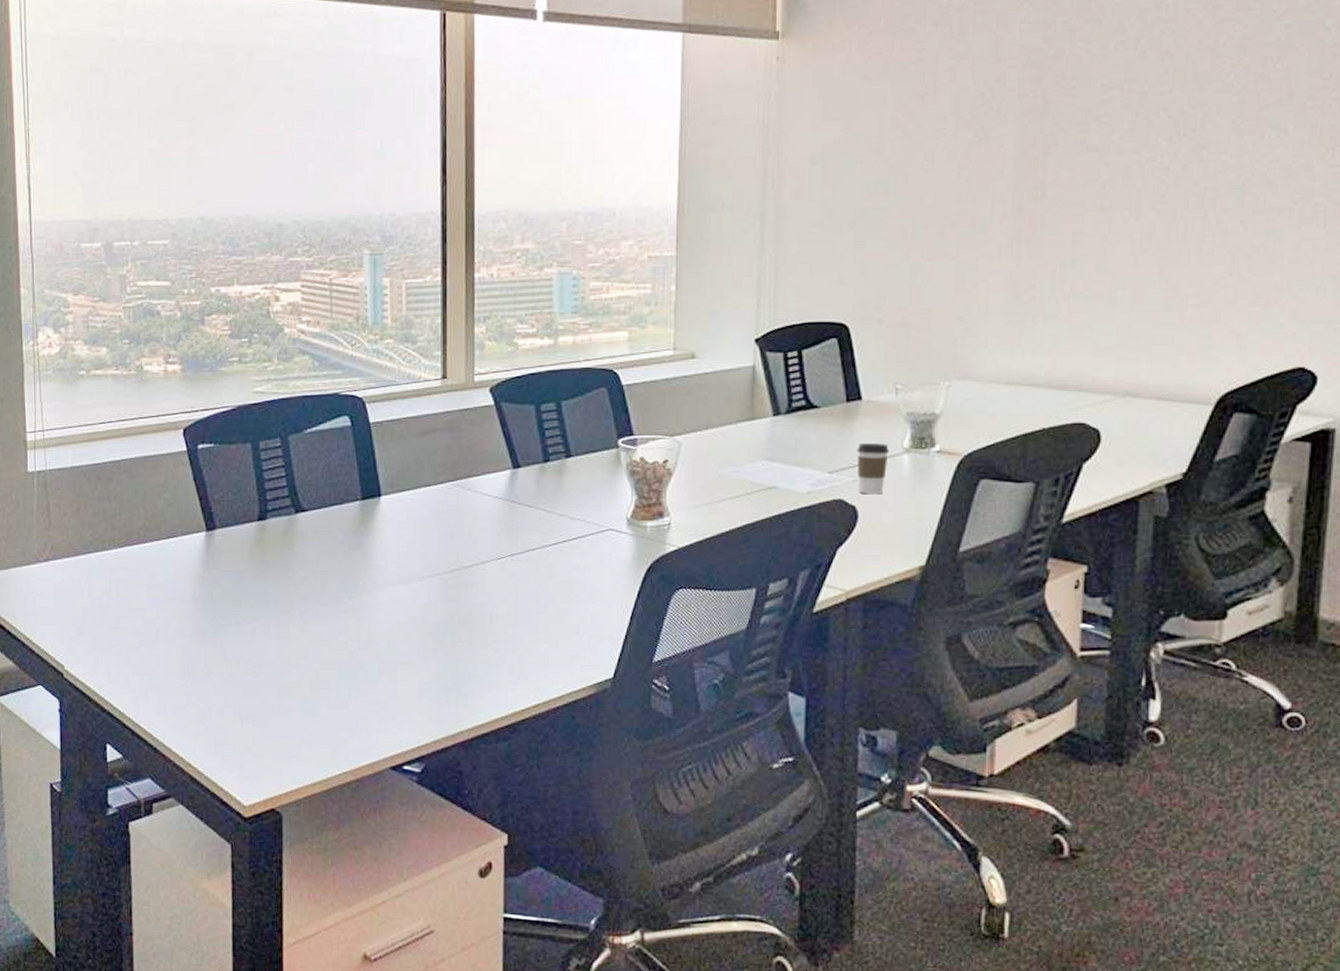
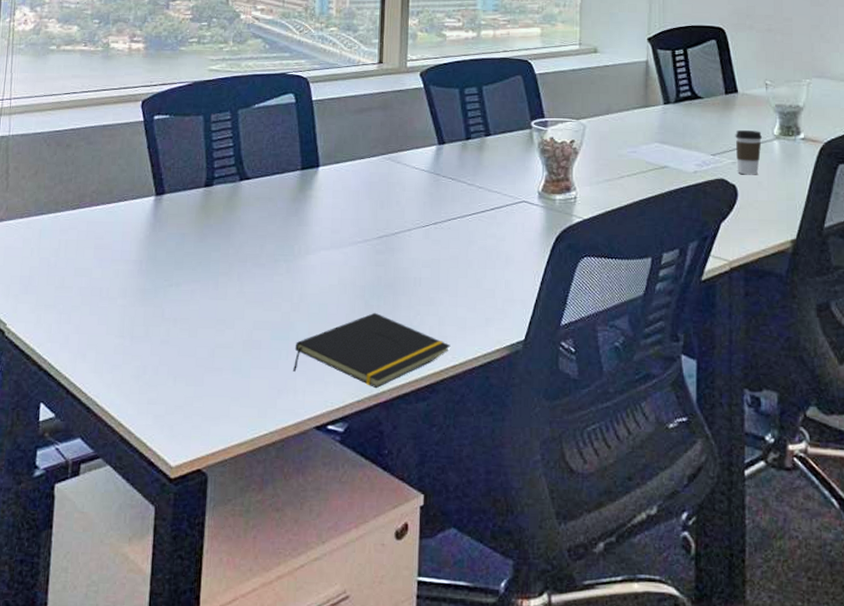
notepad: none [363,650,532,729] -> present [292,312,451,389]

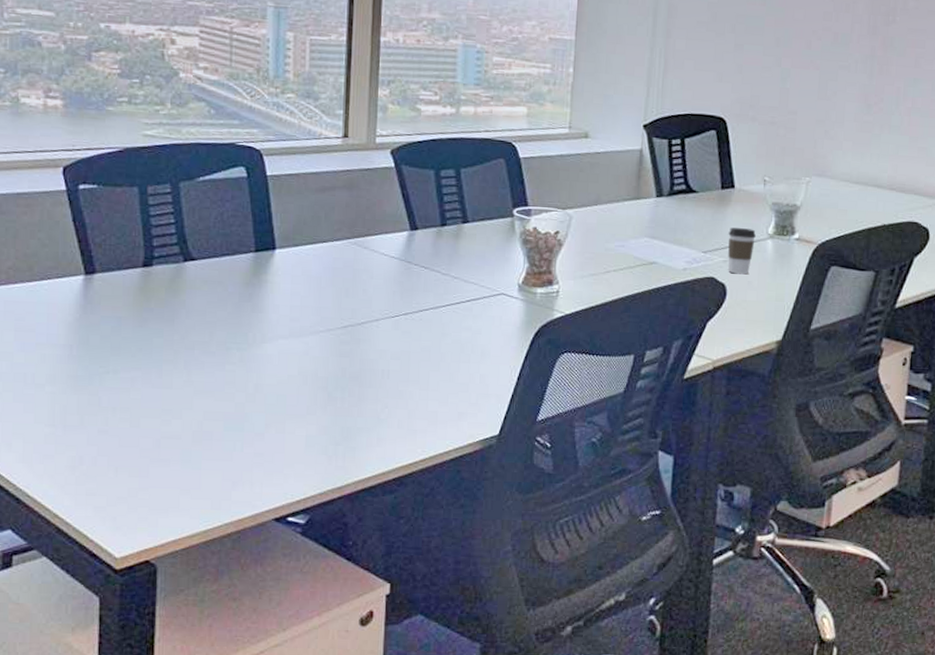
notepad: present [292,312,451,389] -> none [248,404,420,482]

